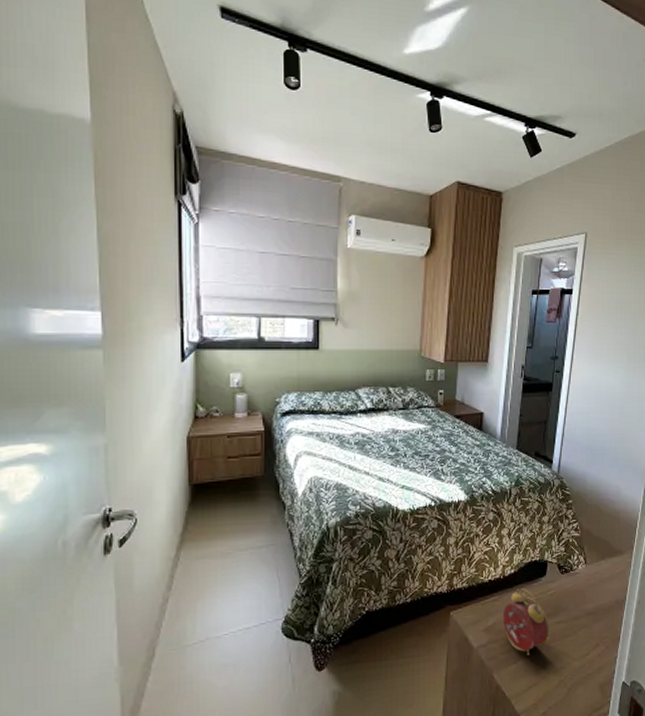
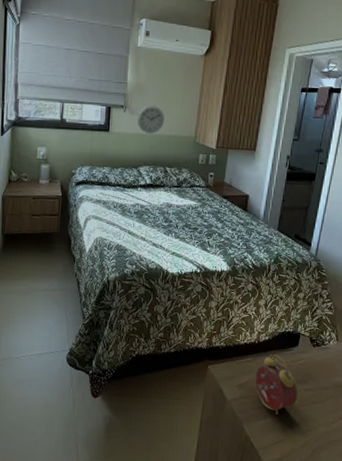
wall clock: none [352,315,383,349] -> present [137,104,164,134]

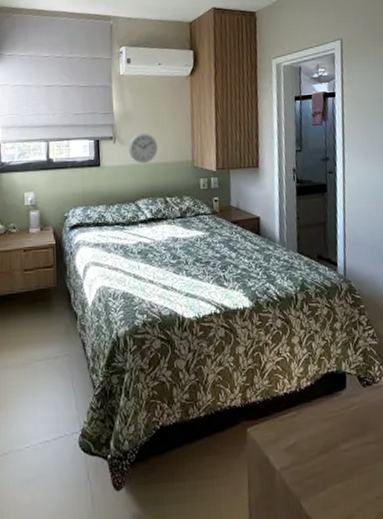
alarm clock: present [255,354,299,414] -> none [303,403,360,481]

